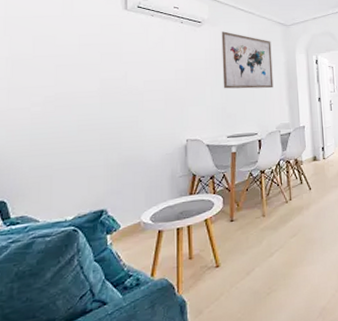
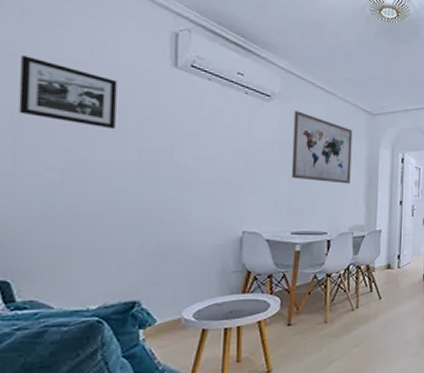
picture frame: none [11,17,83,66] -> present [18,55,117,130]

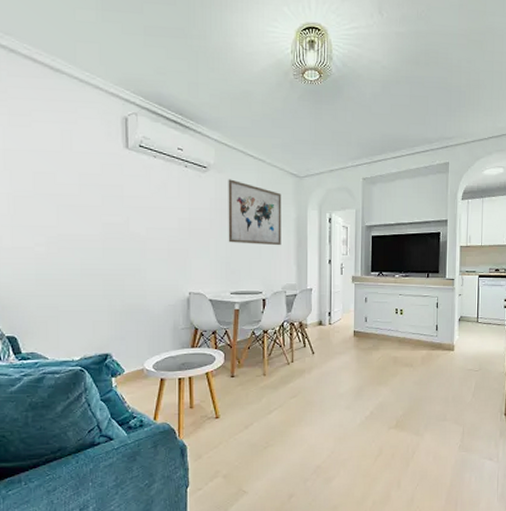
picture frame: present [18,55,117,130] -> none [12,150,83,208]

